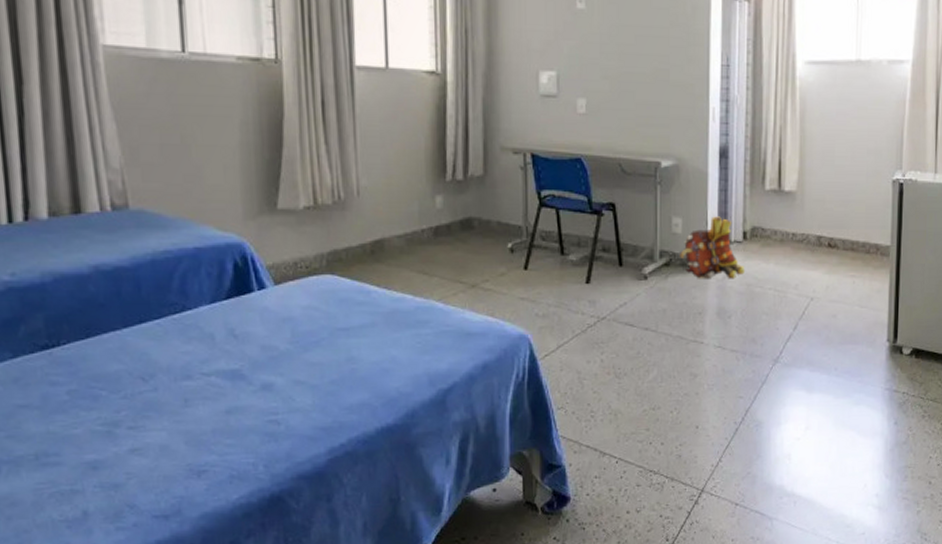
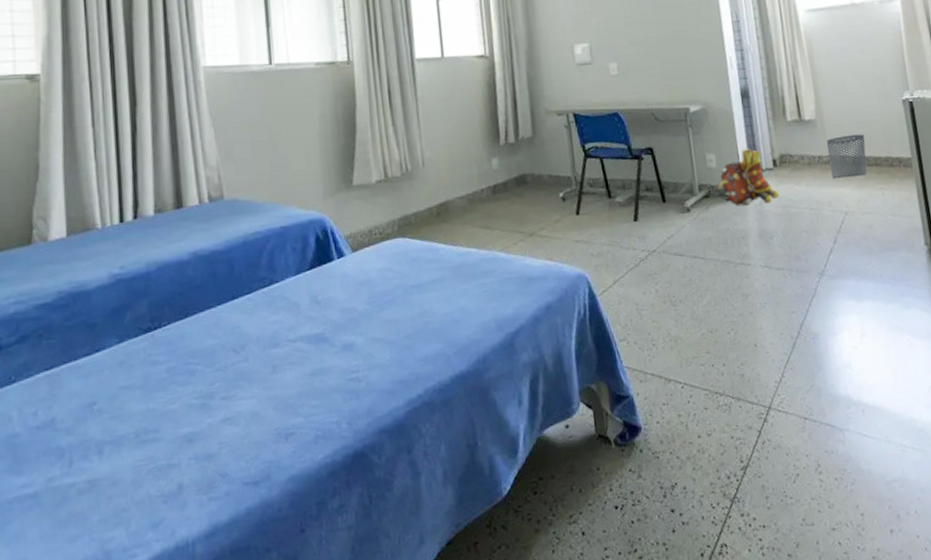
waste bin: none [803,213,846,261] -> present [826,134,867,179]

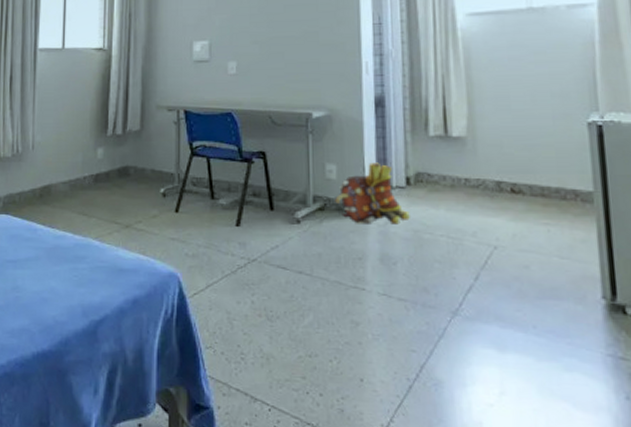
waste bin: present [826,134,867,179] -> none [477,158,531,207]

